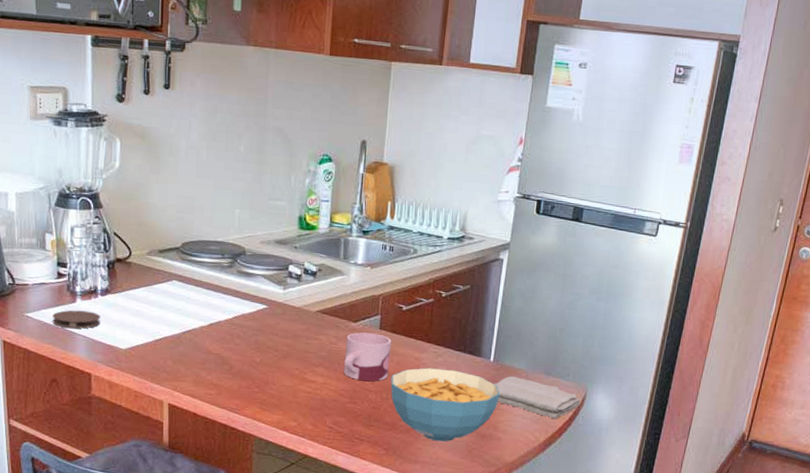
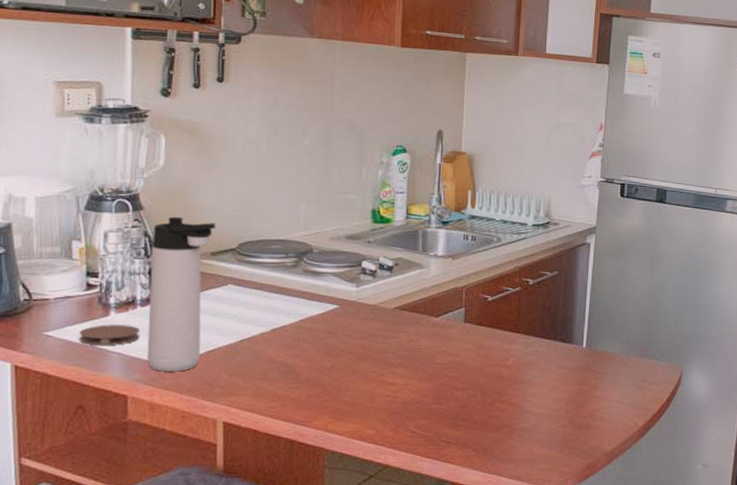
thermos bottle: none [107,215,163,356] -> present [148,216,216,372]
mug: present [344,332,392,381] -> none [426,327,478,378]
cereal bowl: present [390,367,501,442] -> none [478,359,596,437]
washcloth: present [494,376,581,420] -> none [588,361,677,402]

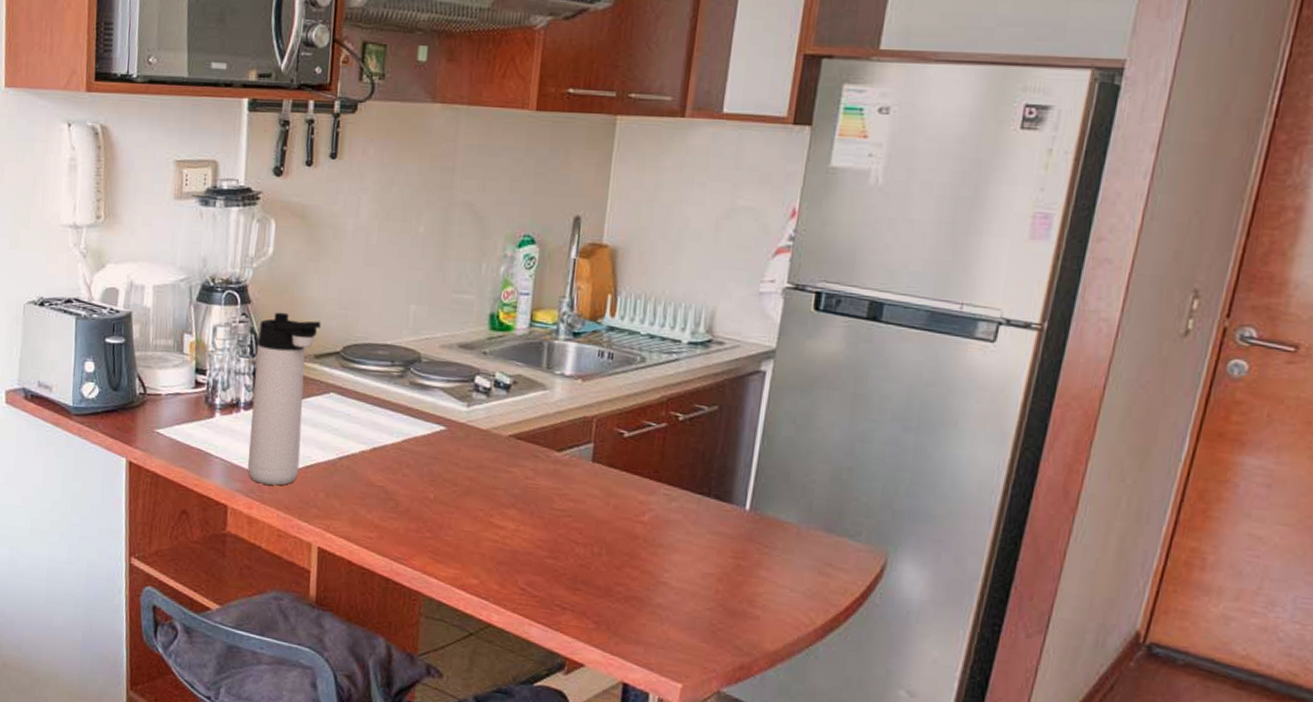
coaster: present [79,325,141,345] -> none [186,426,243,450]

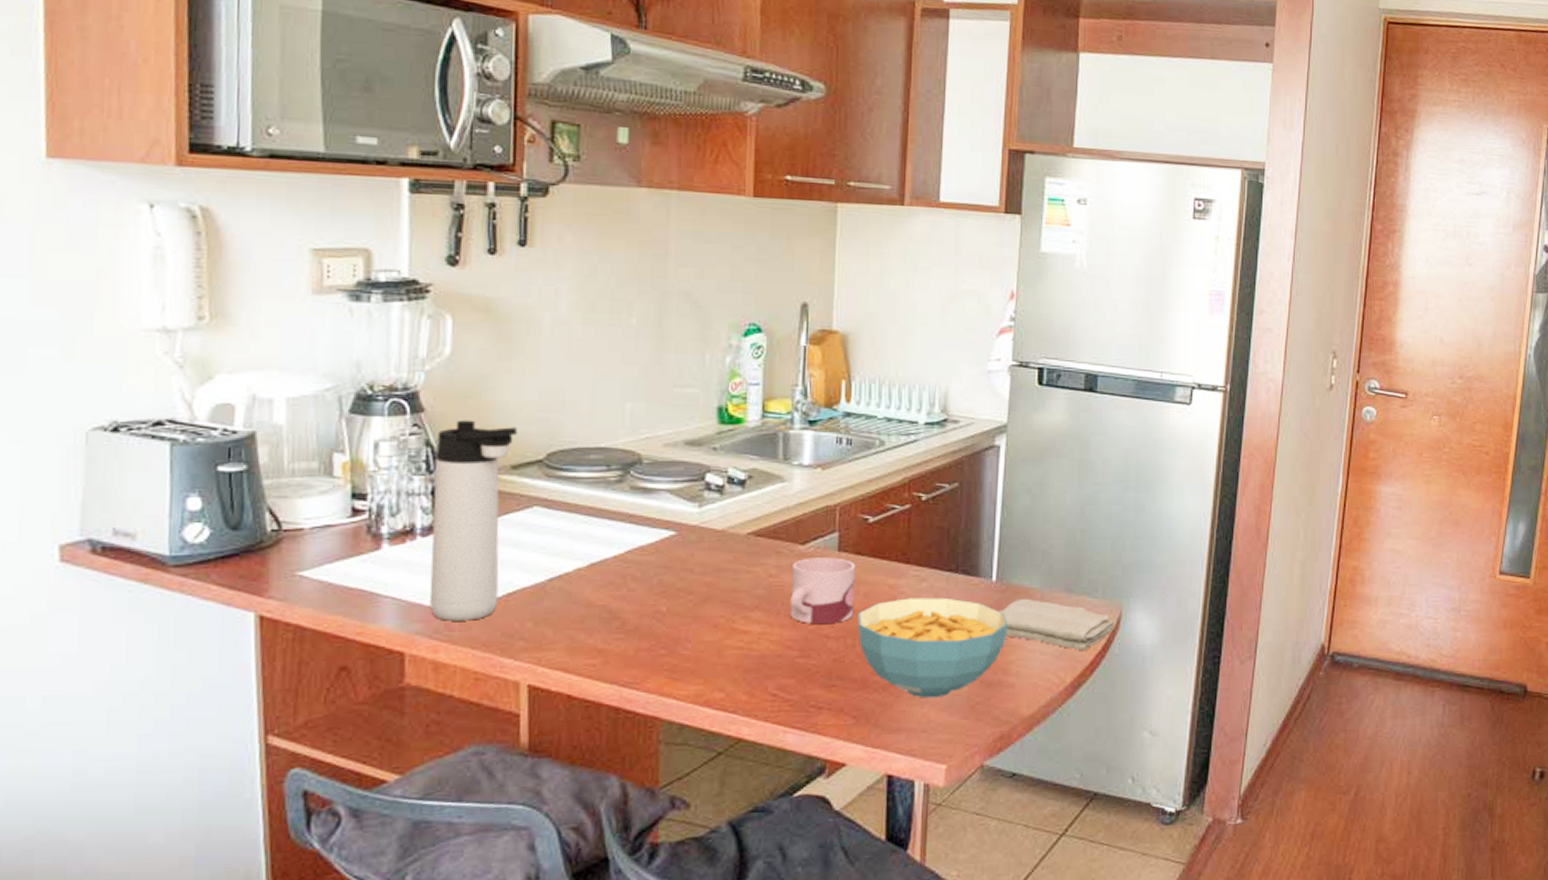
mug: none [542,464,608,531] -> present [790,557,856,624]
cereal bowl: none [605,515,760,618] -> present [857,597,1009,699]
washcloth: none [750,531,878,596] -> present [999,598,1115,651]

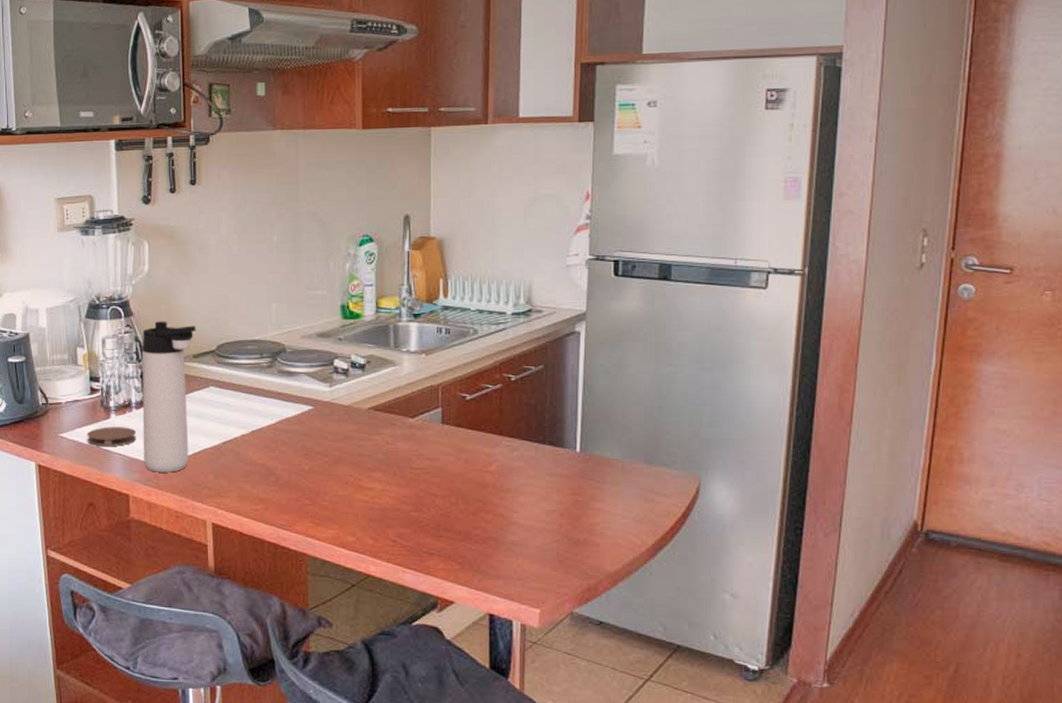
coaster: none [342,561,421,588] -> present [87,427,137,446]
mug: present [790,557,856,624] -> none [404,429,457,484]
cereal bowl: present [857,597,1009,699] -> none [460,464,593,552]
washcloth: present [999,598,1115,651] -> none [583,468,694,517]

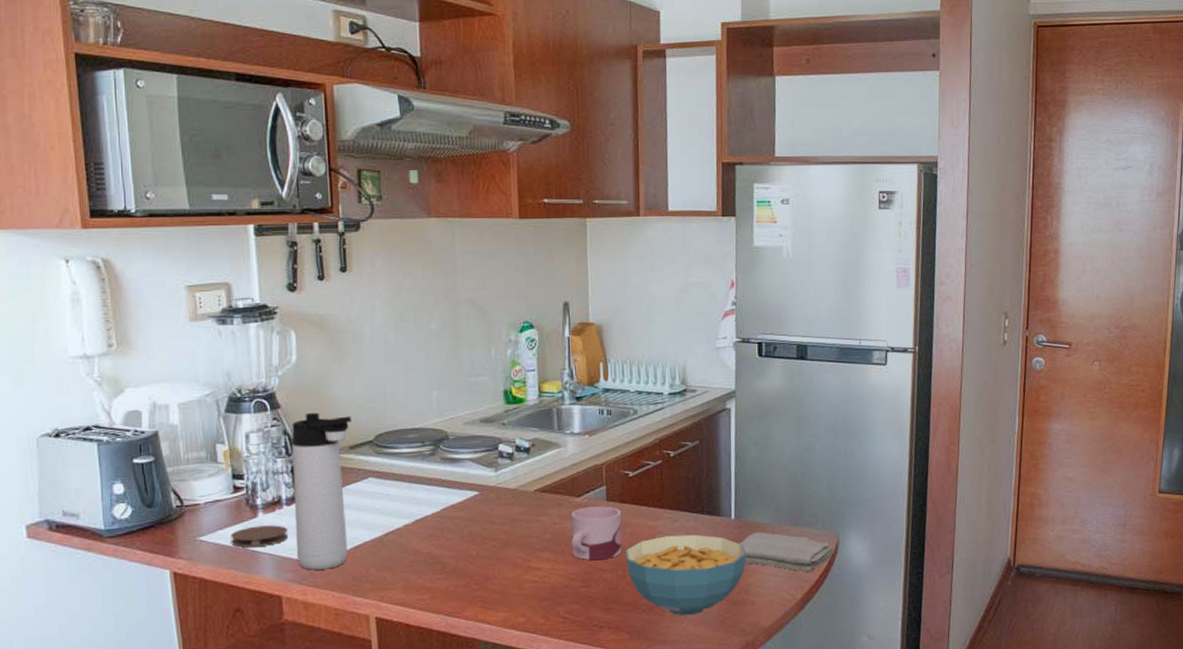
mug: none [404,429,457,484] -> present [571,506,622,560]
cereal bowl: none [460,464,593,552] -> present [625,534,747,616]
washcloth: none [583,468,694,517] -> present [739,531,834,573]

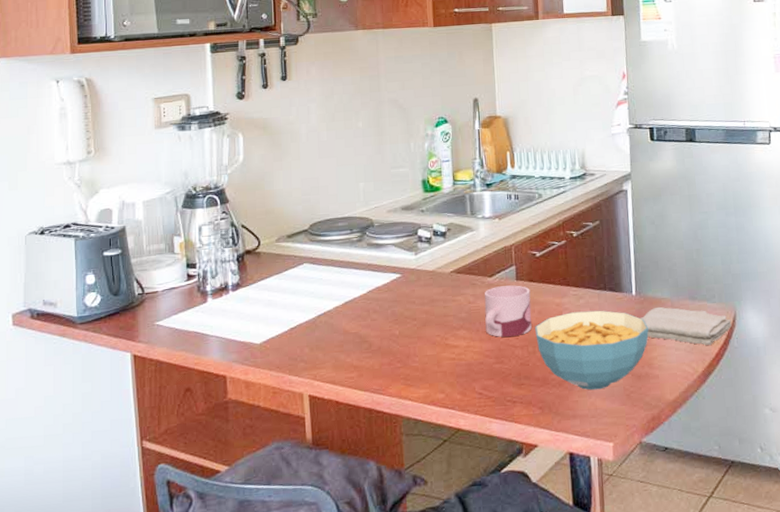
coaster: present [230,525,289,547] -> none [184,309,234,331]
thermos bottle: present [291,412,352,570] -> none [237,205,289,351]

